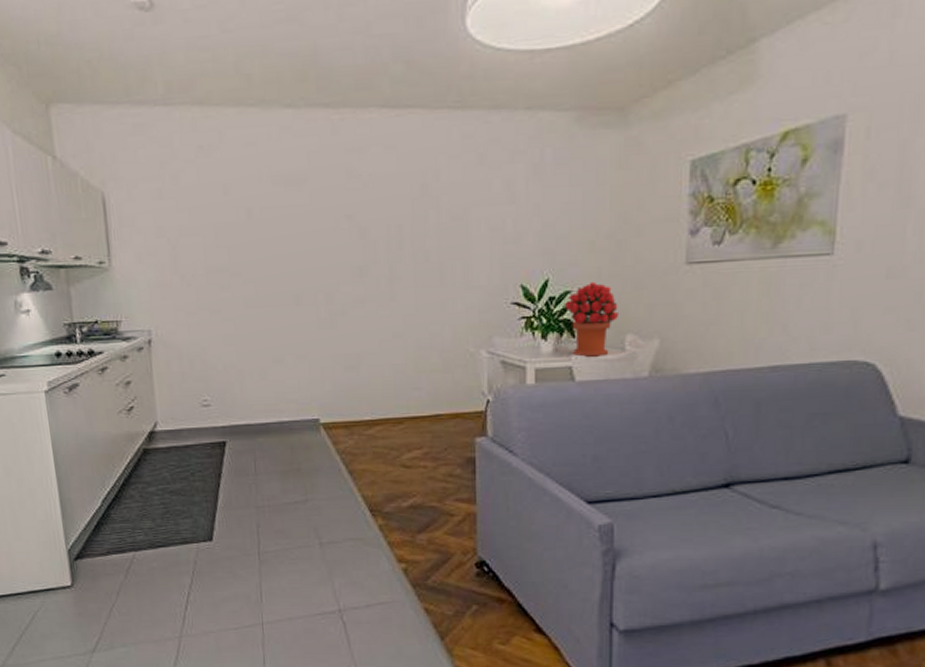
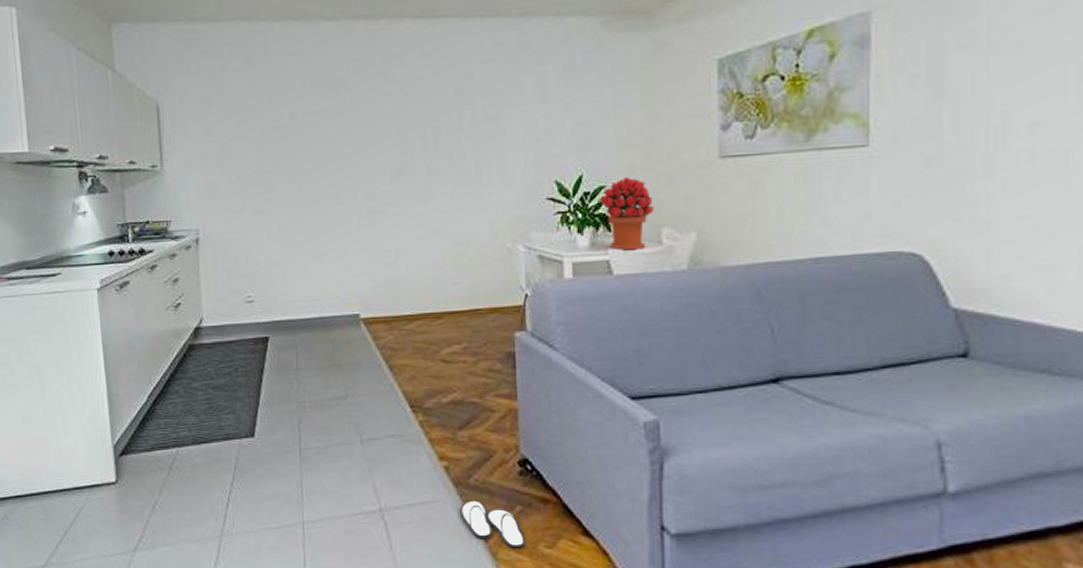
slippers: none [418,600,481,646] -> present [460,500,526,549]

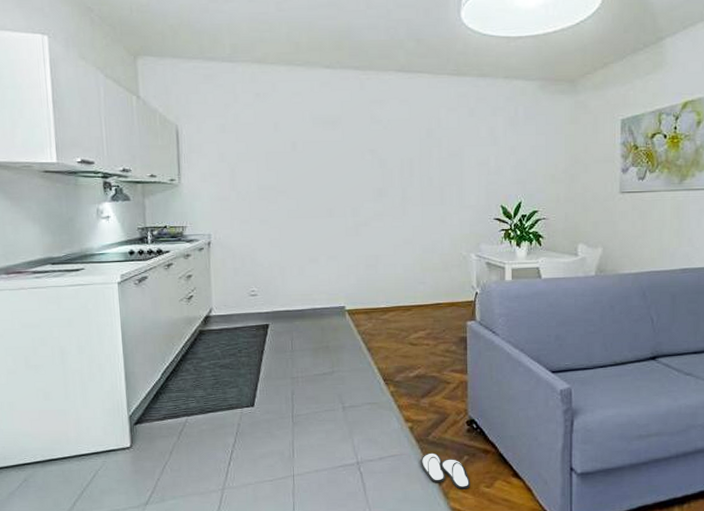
bouquet: present [600,176,655,251] -> none [534,204,573,260]

